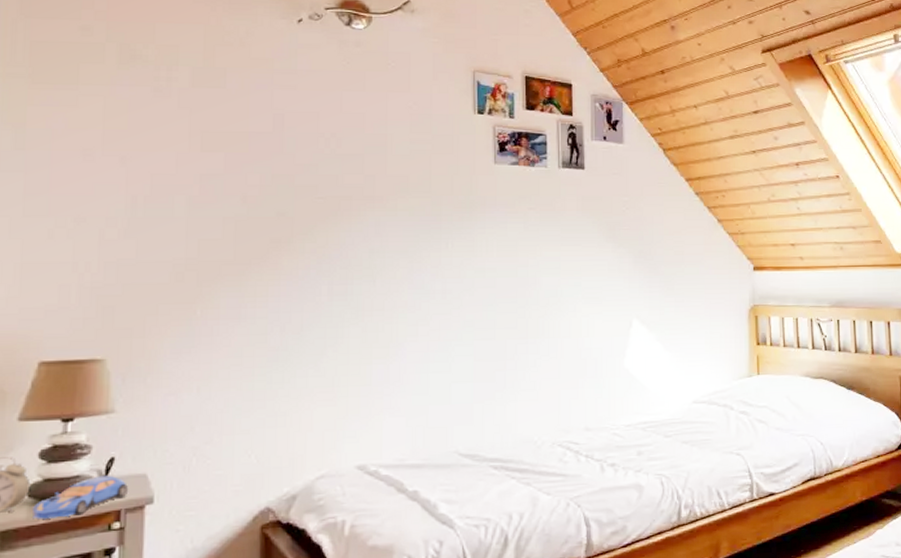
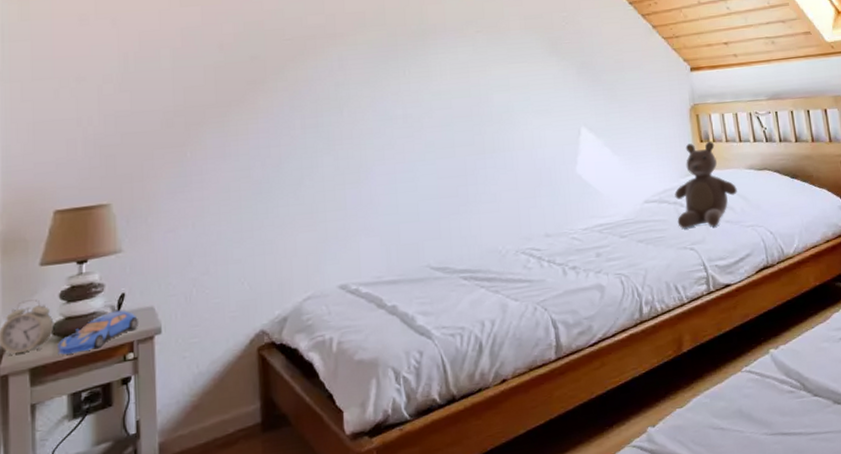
teddy bear: none [725,345,790,432] -> present [674,141,737,228]

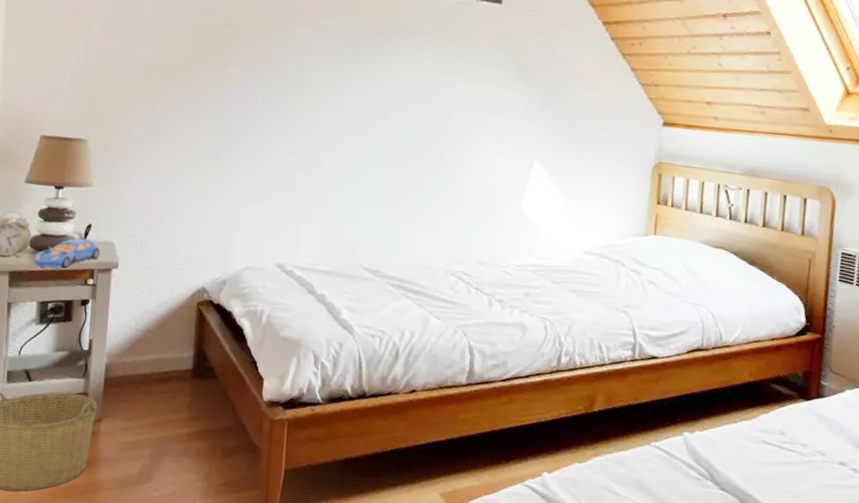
teddy bear: present [674,141,737,228] -> none [615,203,686,294]

